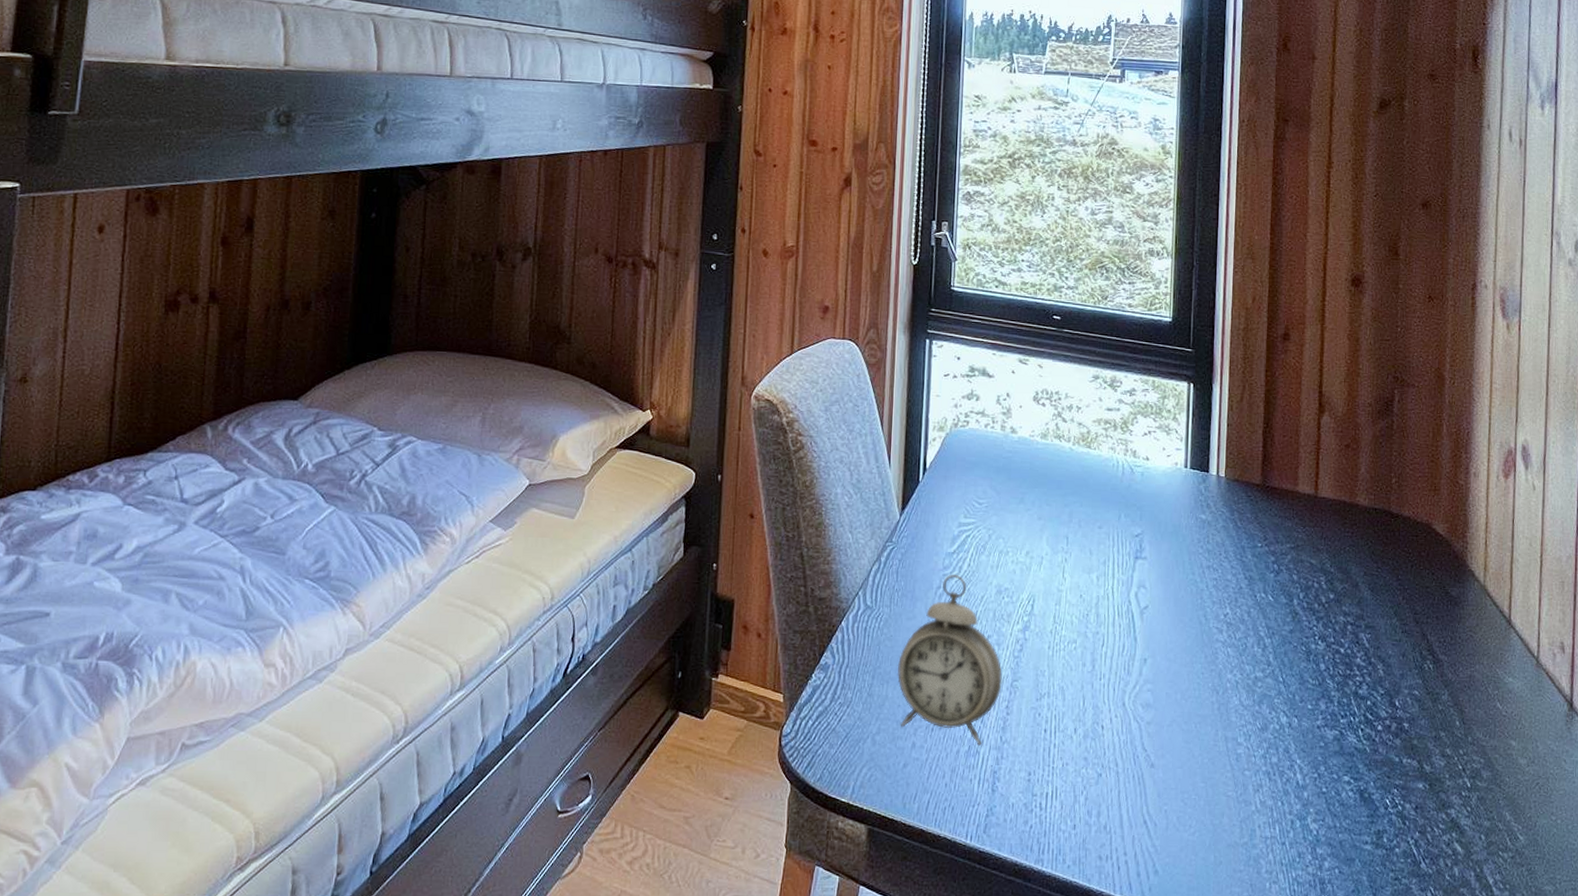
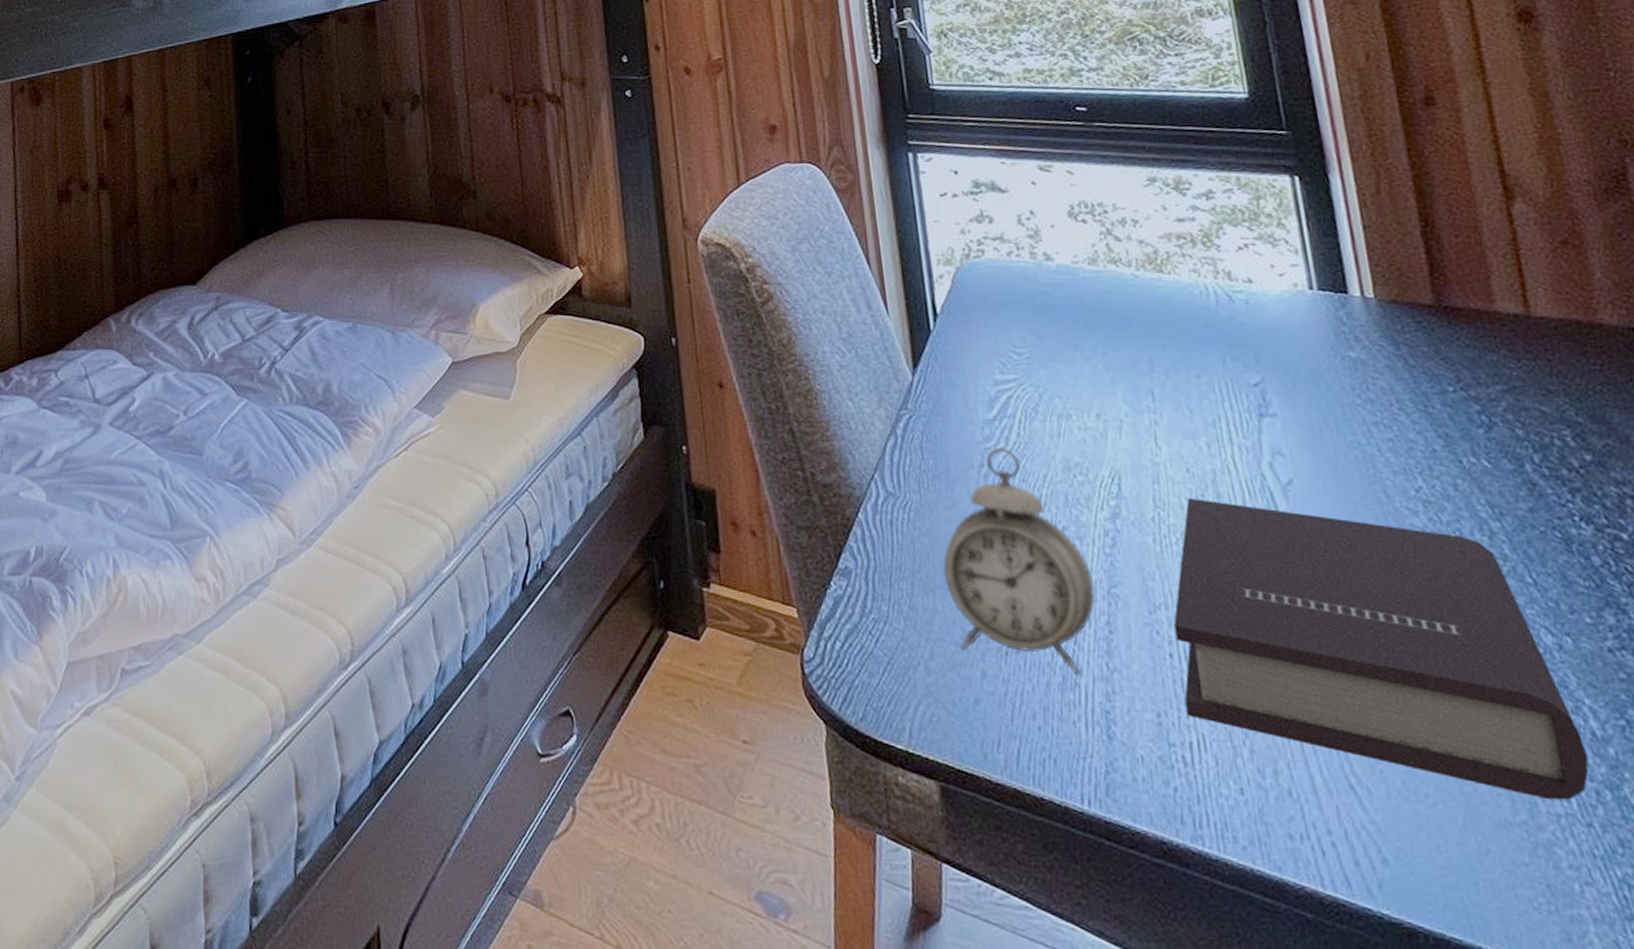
book: none [1049,616,1292,828] -> present [1174,497,1589,801]

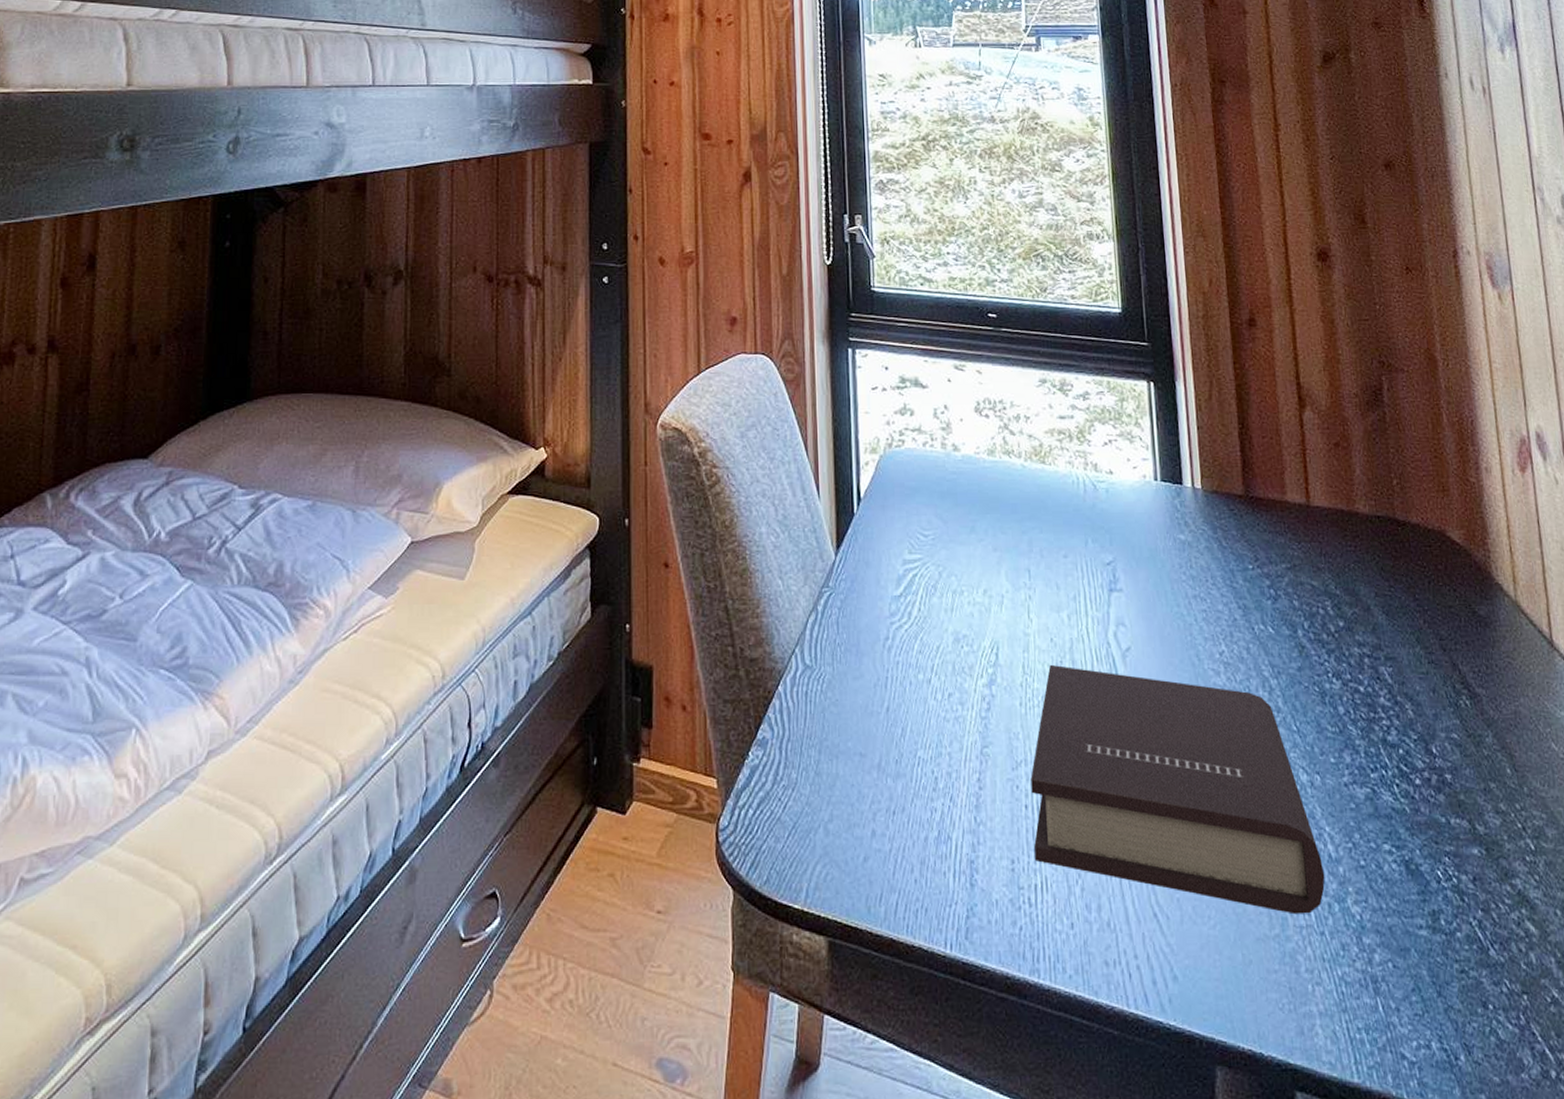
alarm clock: present [942,447,1096,675] -> none [846,621,971,830]

